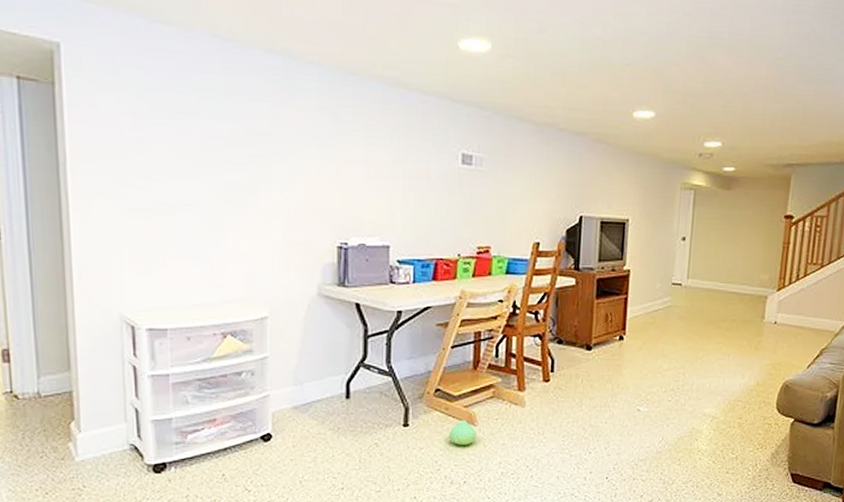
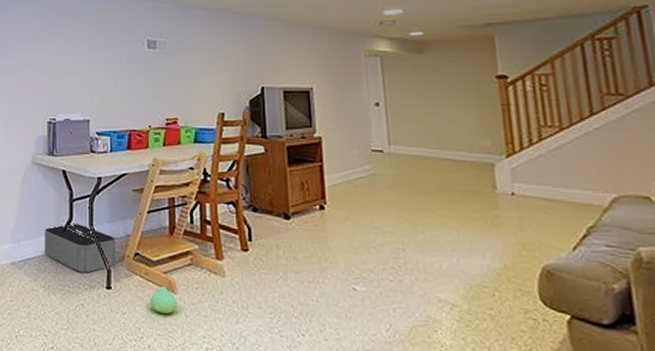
storage bin: none [334,362,415,412] -> present [45,223,116,273]

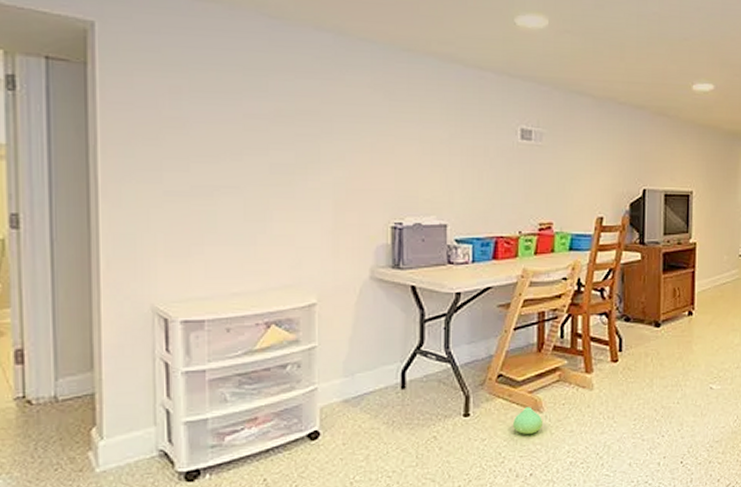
storage bin: present [45,223,116,273] -> none [388,348,476,402]

